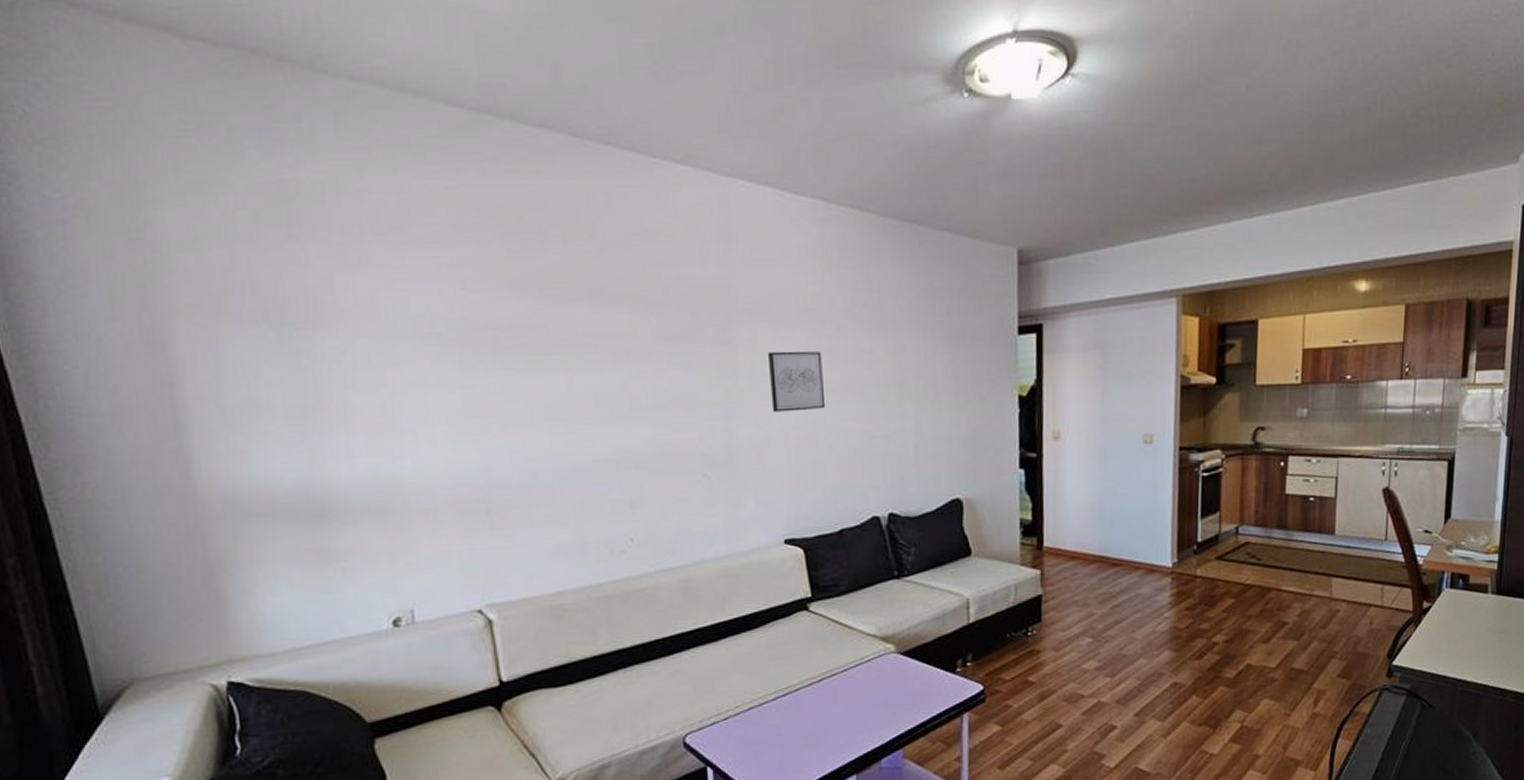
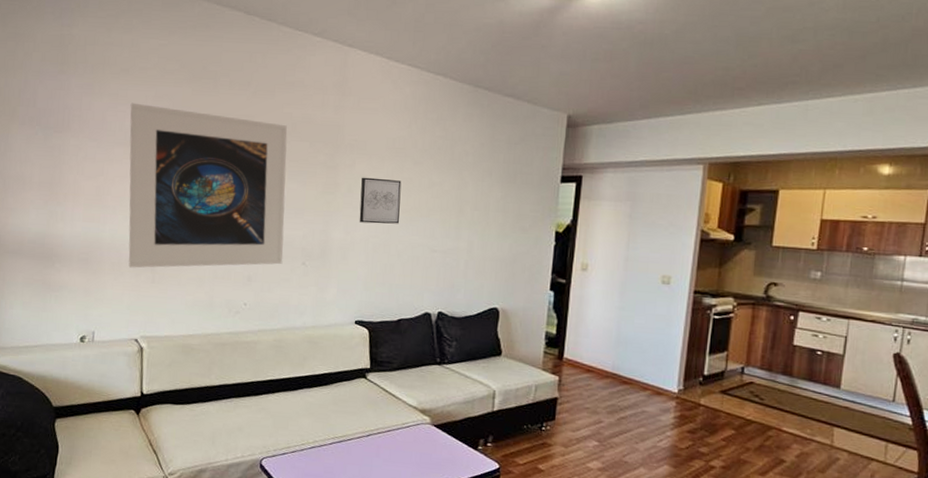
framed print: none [413,276,676,513] -> present [128,102,288,268]

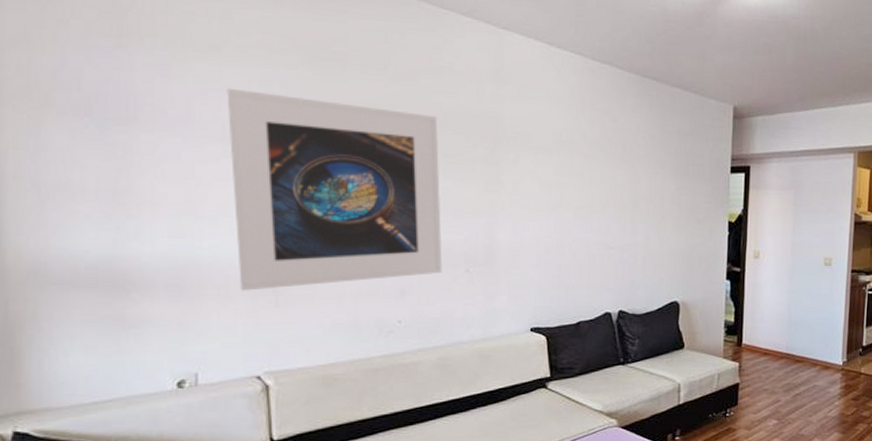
wall art: present [359,177,402,224] -> none [527,173,573,223]

